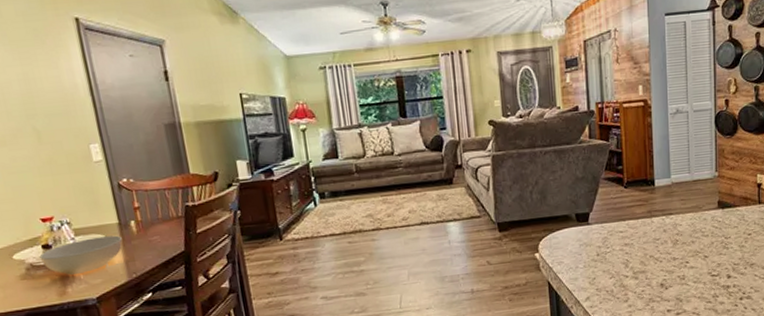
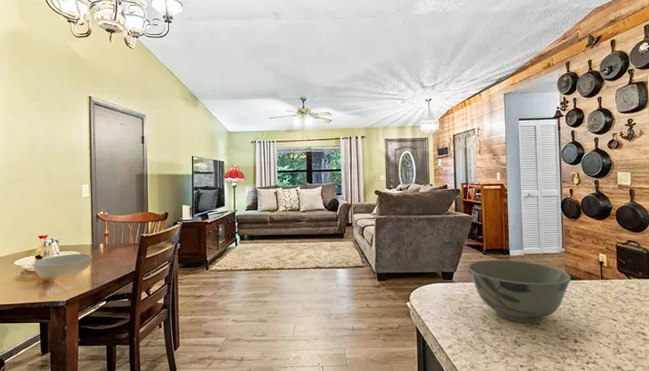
bowl: none [605,191,725,264] -> present [467,259,571,324]

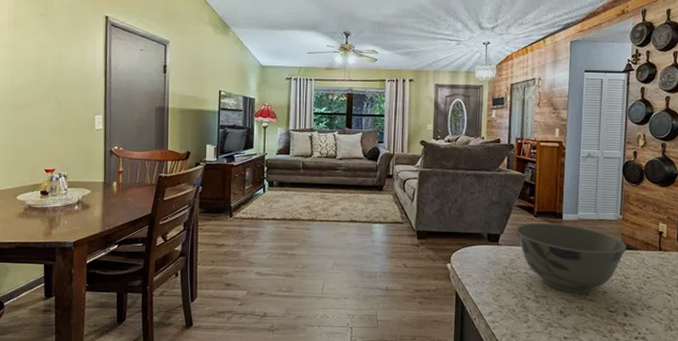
bowl: present [32,254,92,282] -> none [37,191,104,220]

